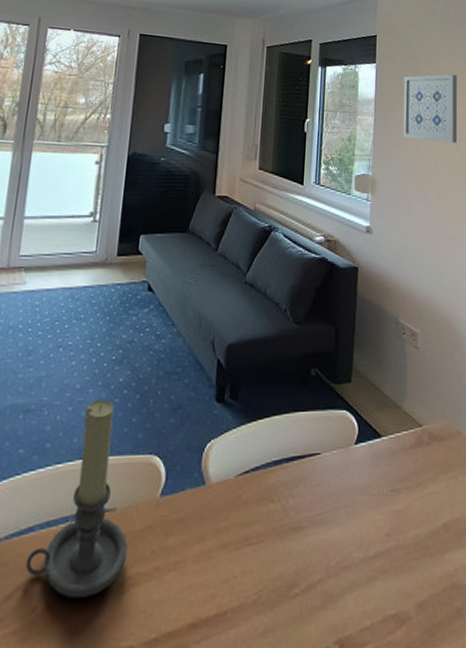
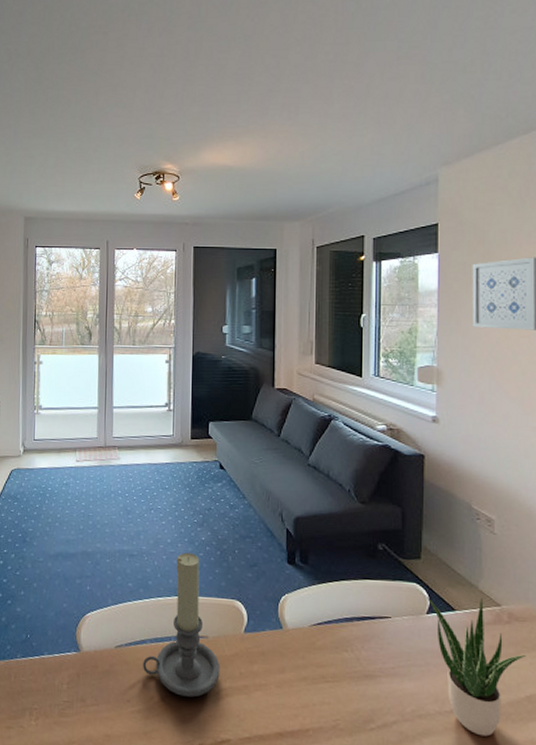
potted plant: none [354,419,443,579] -> present [425,595,526,737]

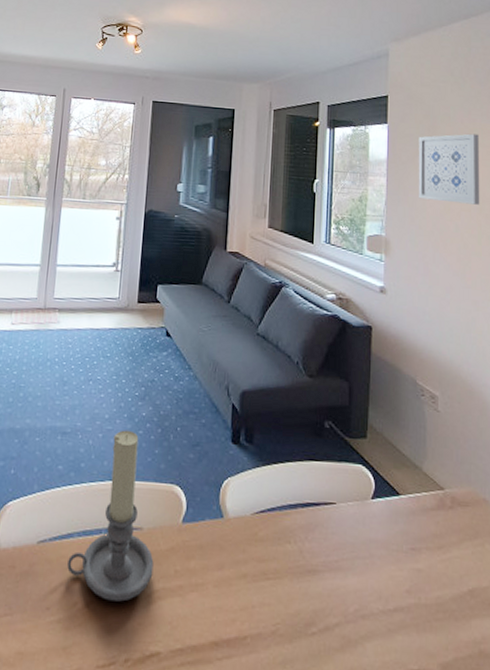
potted plant: present [425,595,526,737] -> none [371,478,469,638]

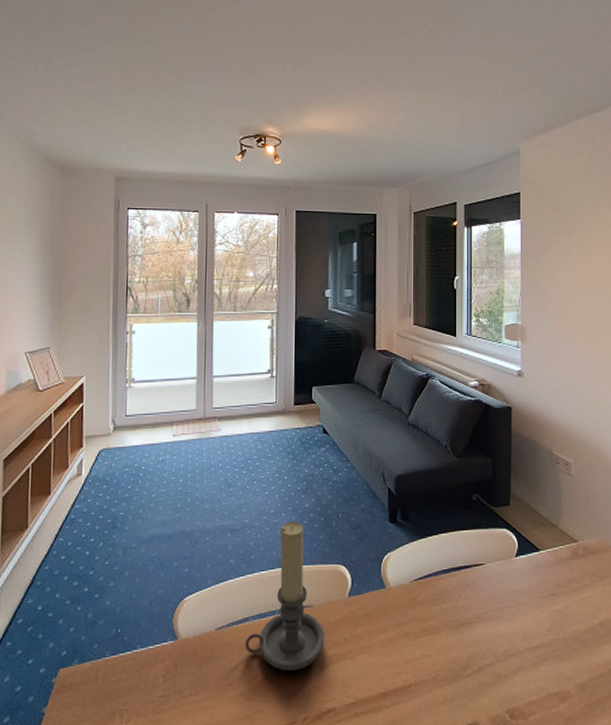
wall art: present [418,133,480,205] -> none [549,224,605,289]

